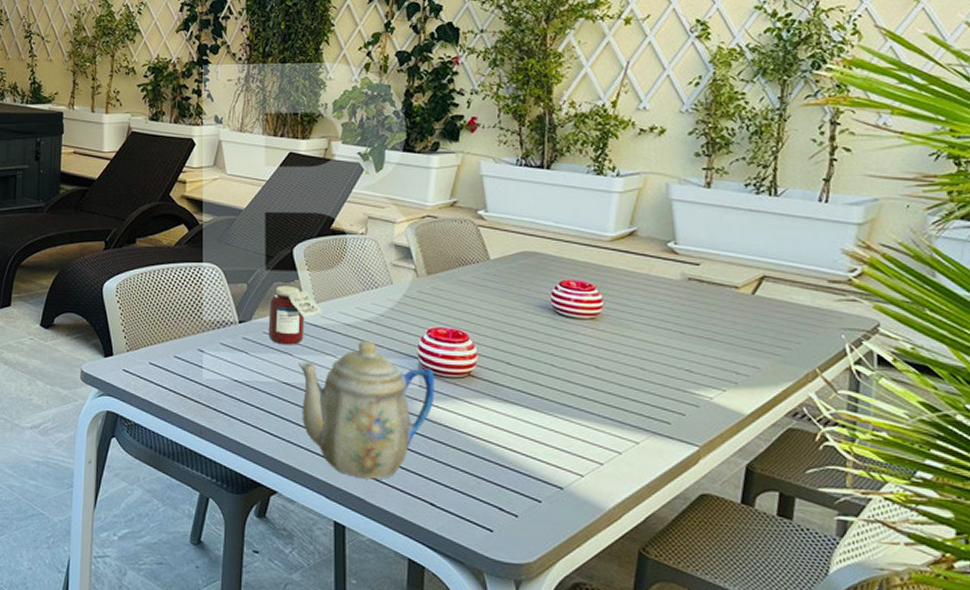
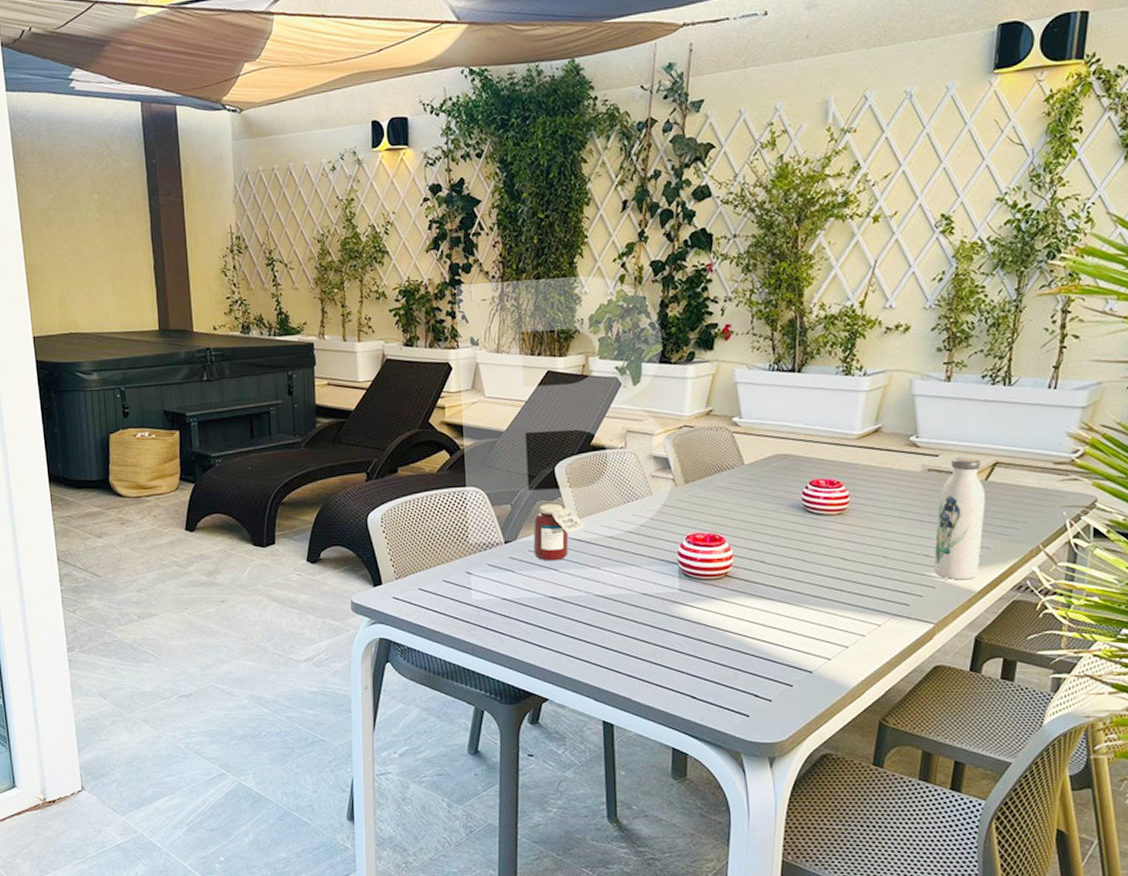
teapot: present [298,341,435,480] -> none [564,551,694,680]
water bottle: none [696,267,753,401] -> present [933,457,985,580]

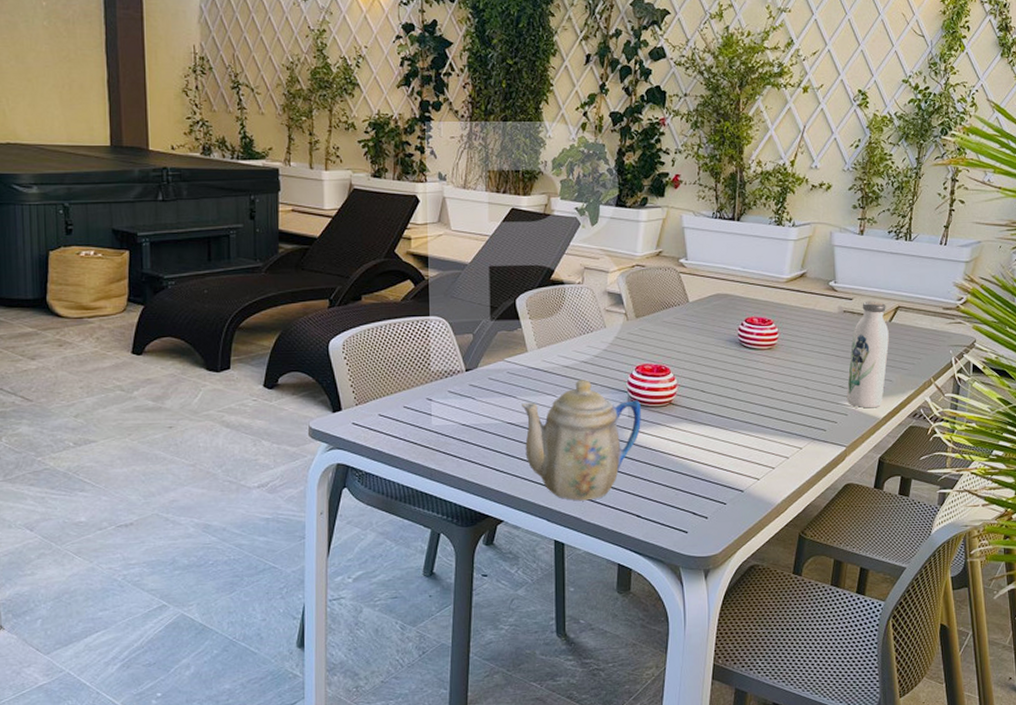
jar: present [533,503,586,561] -> none [493,334,544,389]
teapot: none [564,551,694,680] -> present [522,380,641,501]

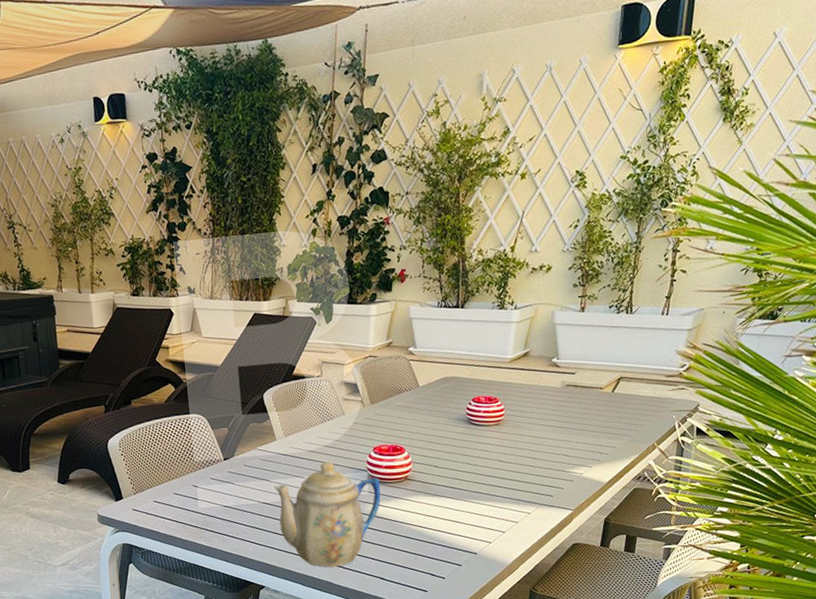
water bottle: present [846,301,889,409] -> none [571,373,612,474]

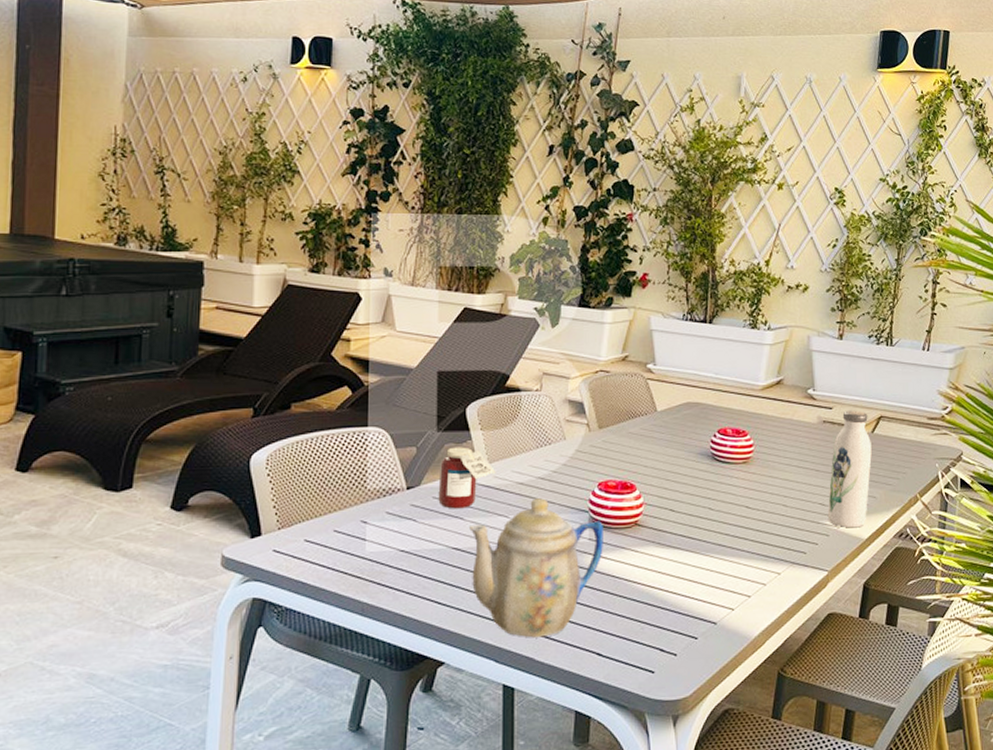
jar: none [247,425,291,474] -> present [438,447,496,509]
water bottle: none [571,373,612,474] -> present [827,410,872,528]

